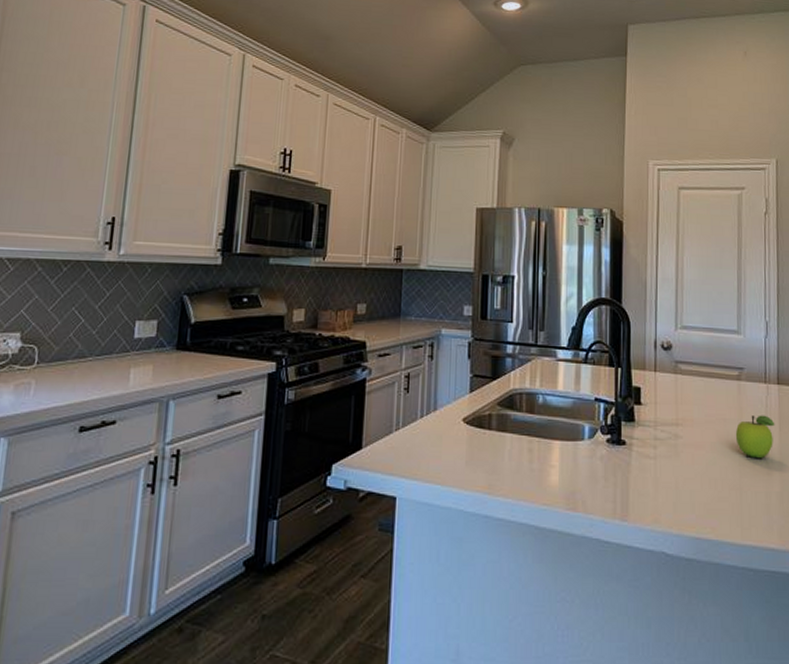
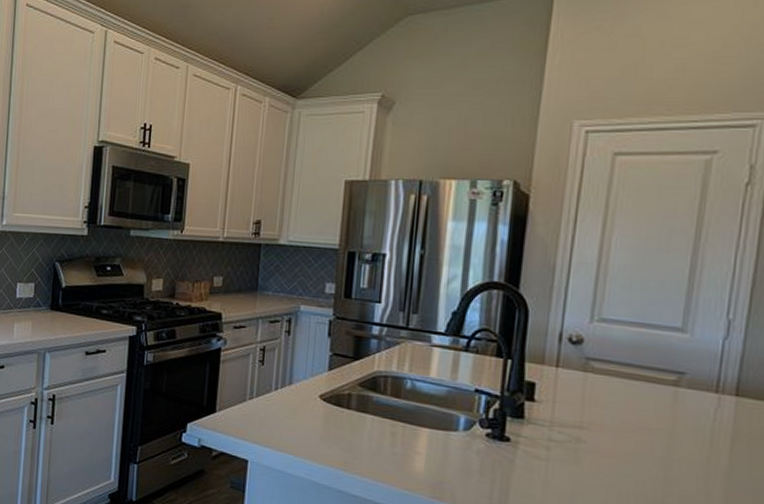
fruit: present [735,414,775,459] -> none [662,427,725,479]

